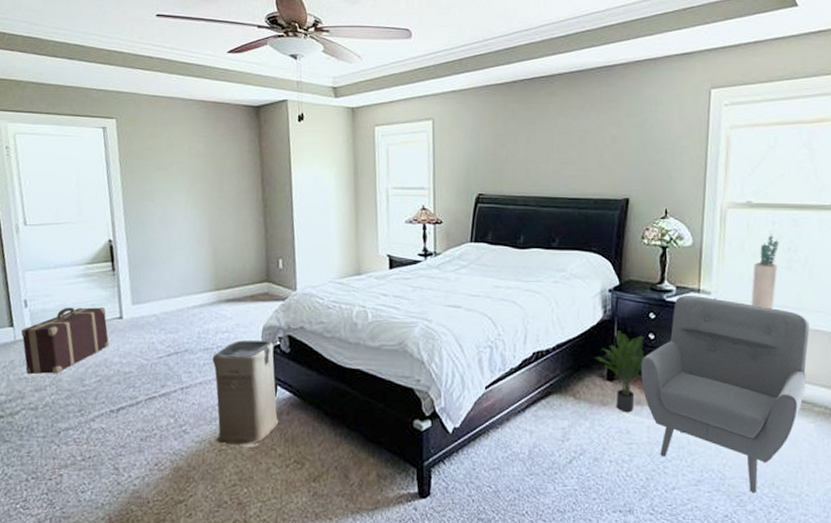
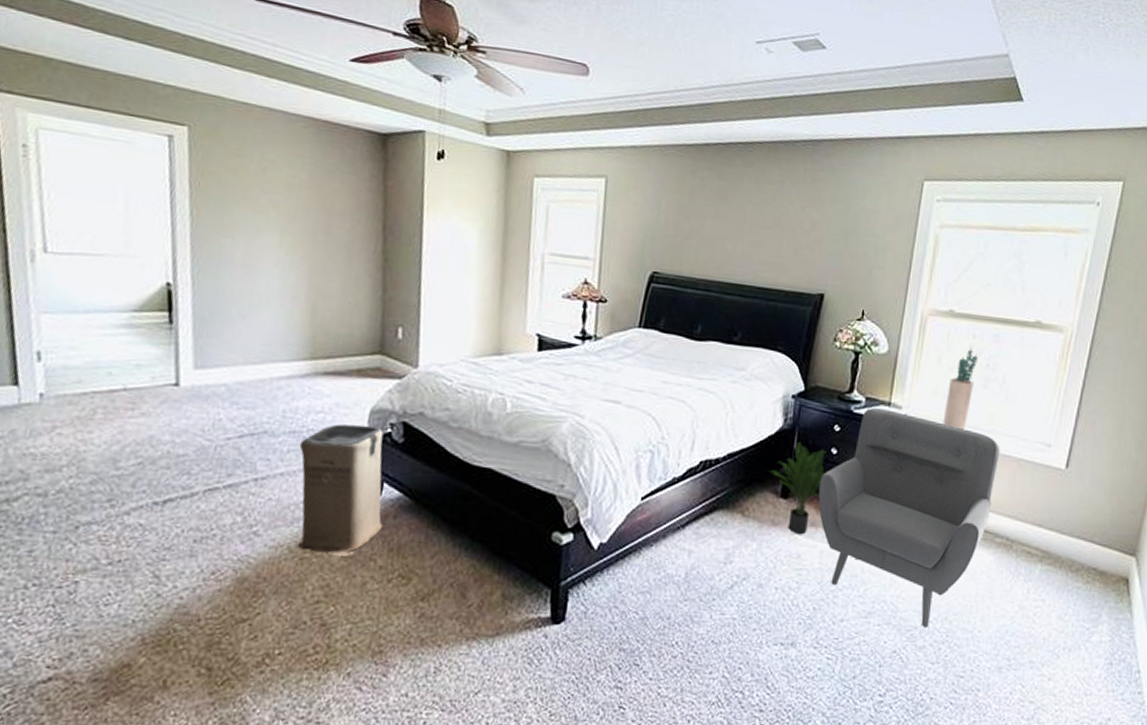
suitcase: present [21,307,109,375] -> none [29,365,158,452]

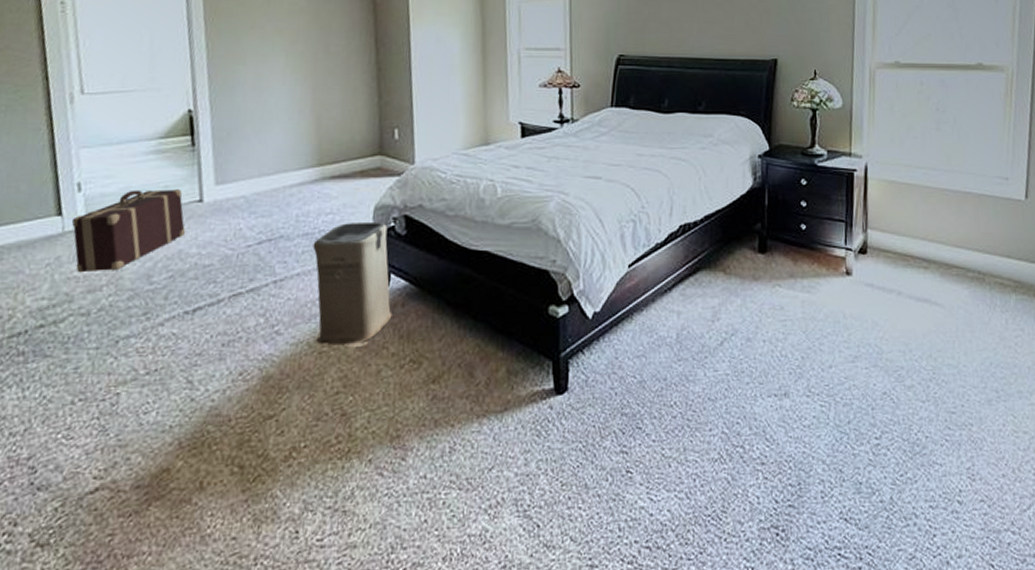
suitcase: none [29,365,158,452] -> present [71,189,185,273]
potted plant: present [771,444,826,534] -> none [747,200,799,286]
armchair: present [818,408,1000,628] -> none [793,160,961,367]
vase: present [943,347,978,430] -> none [902,94,928,172]

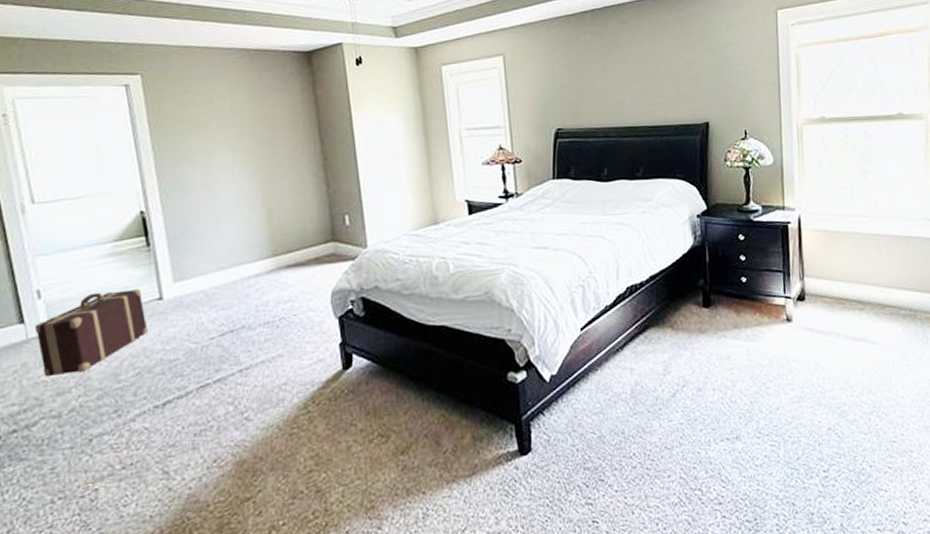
laundry basket: present [312,221,392,347] -> none [275,305,358,428]

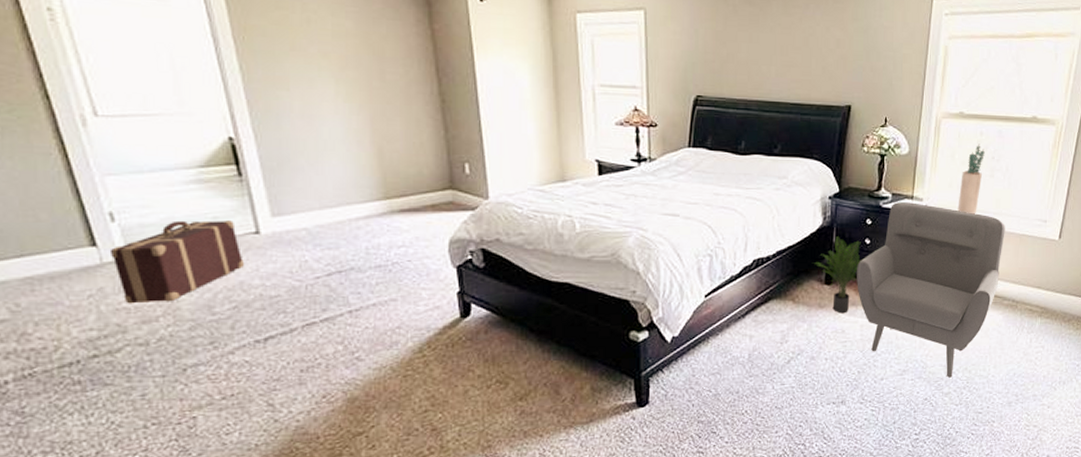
potted plant: none [691,257,739,337] -> present [815,238,862,313]
armchair: none [734,213,891,403] -> present [857,202,1005,378]
vase: none [832,146,855,220] -> present [957,143,985,214]

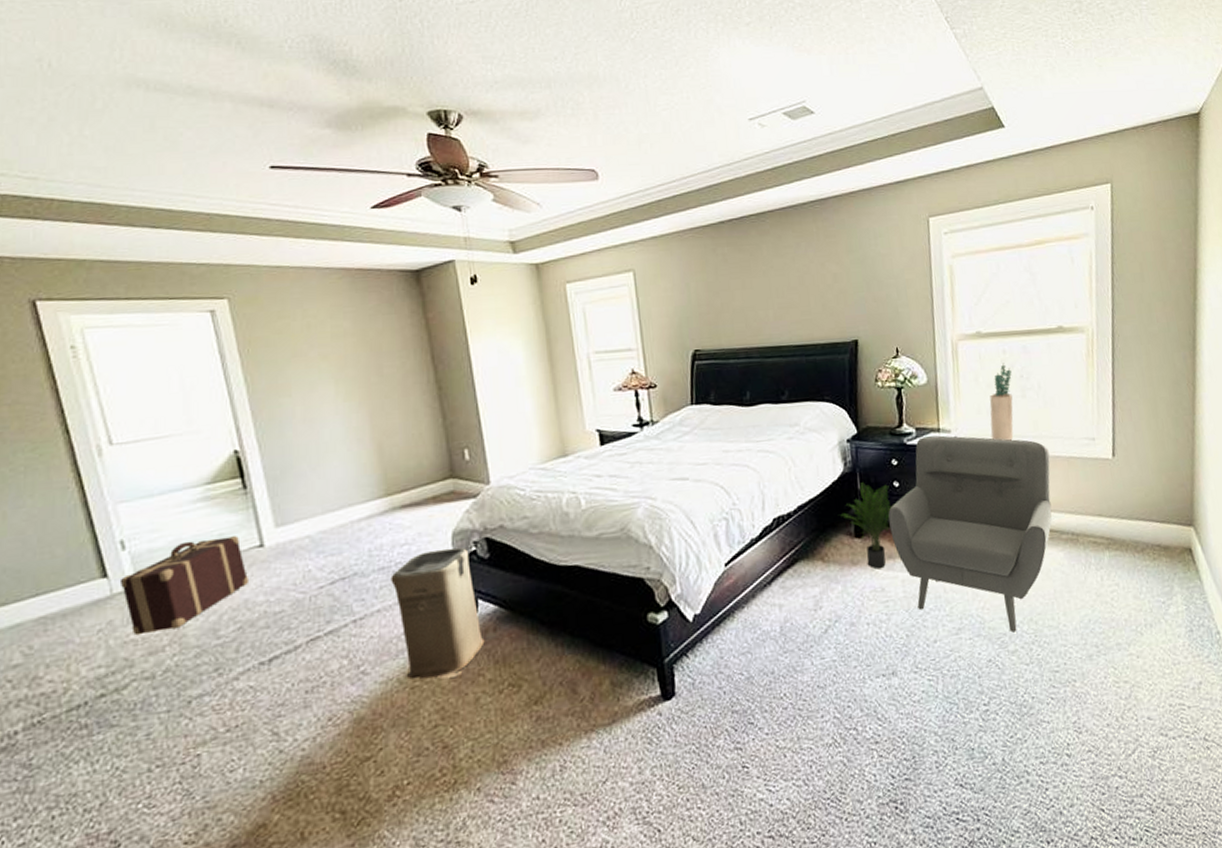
laundry basket: none [387,254,476,371] -> present [390,547,485,680]

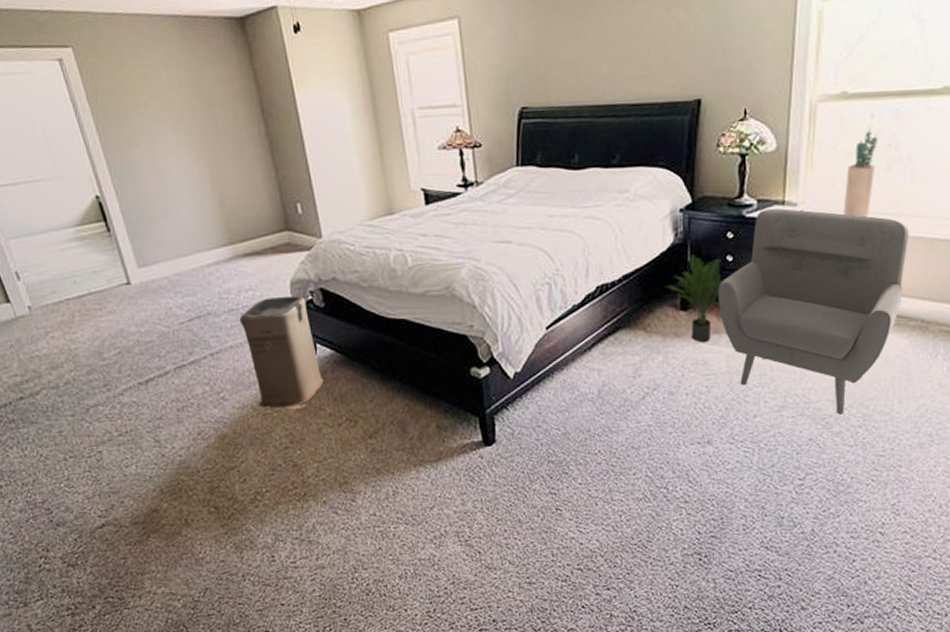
suitcase: present [119,536,248,636] -> none [20,274,121,353]

